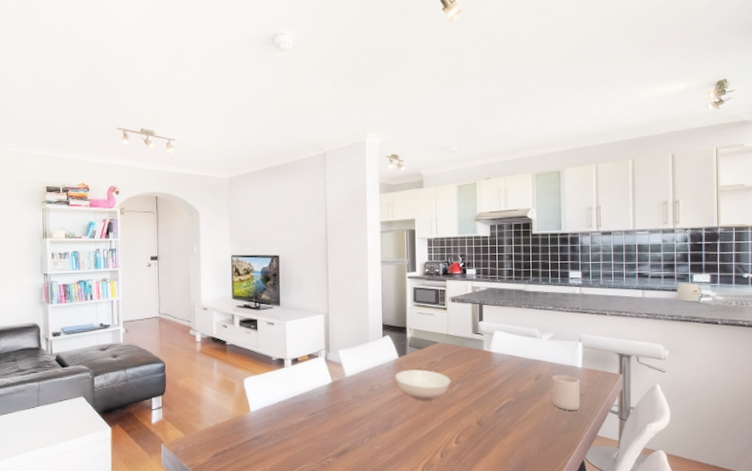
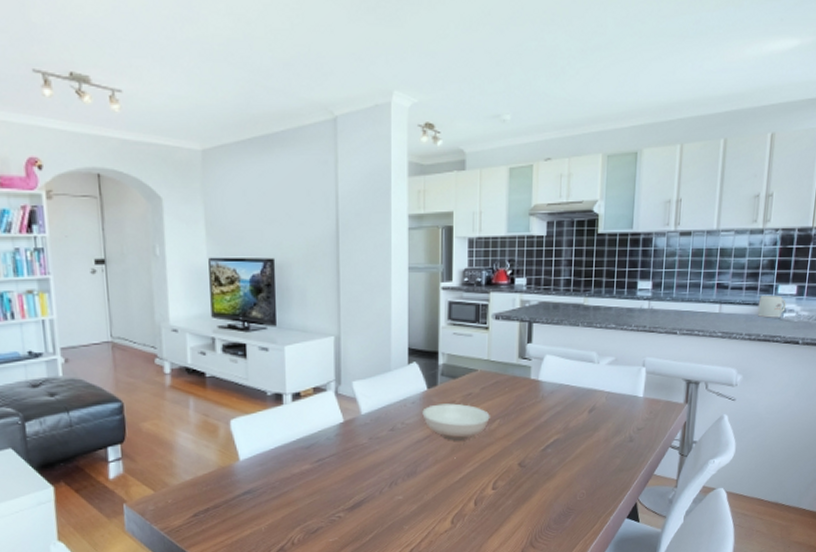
cup: present [549,374,581,411] -> none [604,406,640,447]

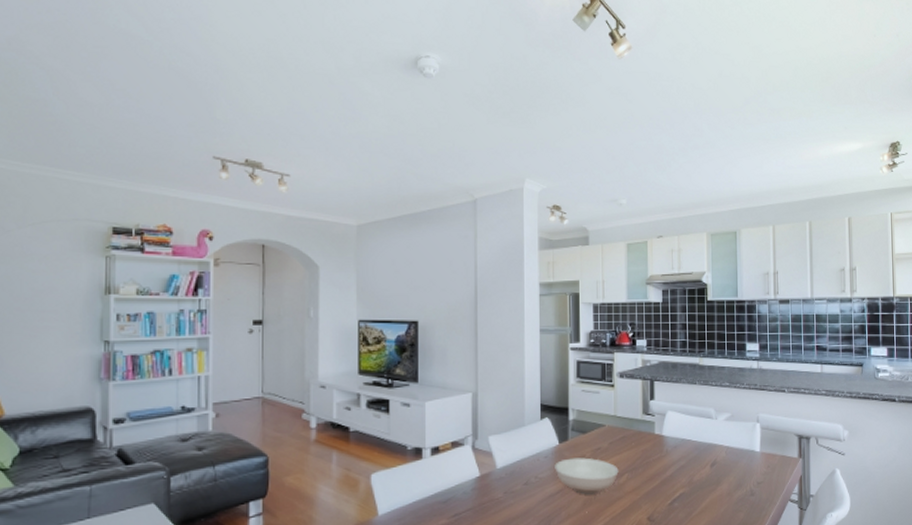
mug: present [757,295,786,318] -> none [855,357,880,378]

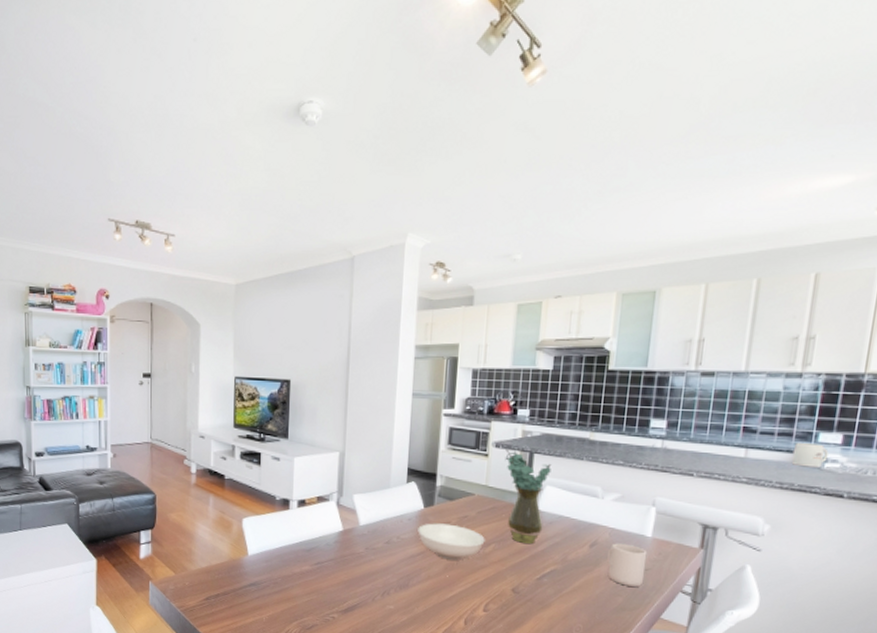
vase: none [629,378,670,470] -> present [505,448,552,544]
cup: none [726,460,759,501] -> present [606,543,648,587]
mug: none [855,357,880,378] -> present [791,443,829,468]

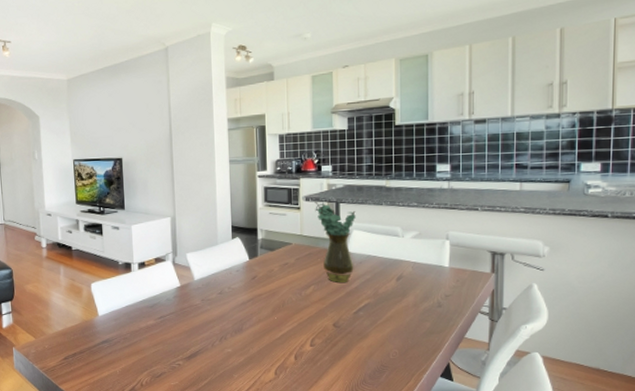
bowl: present [418,523,485,560] -> none [246,271,305,303]
cup: present [606,543,648,587] -> none [412,274,447,312]
mug: present [791,443,829,468] -> none [560,173,591,194]

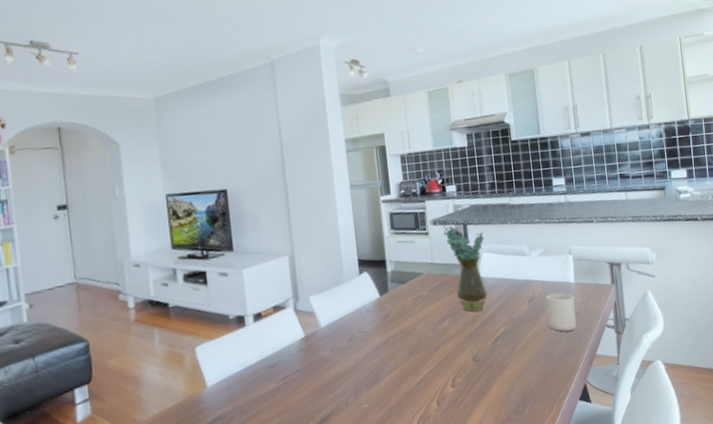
cup: none [412,274,447,312] -> present [543,292,577,332]

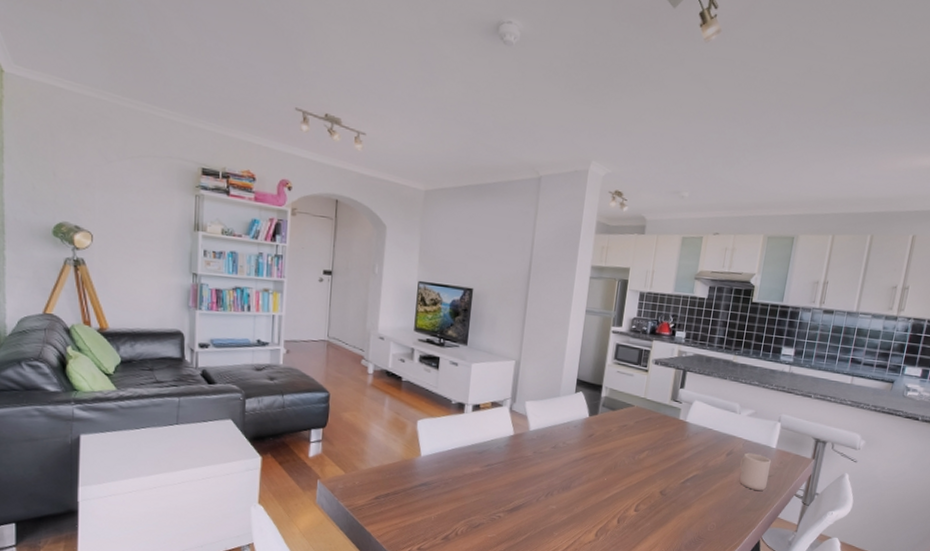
vase: present [442,224,488,312] -> none [660,366,701,451]

